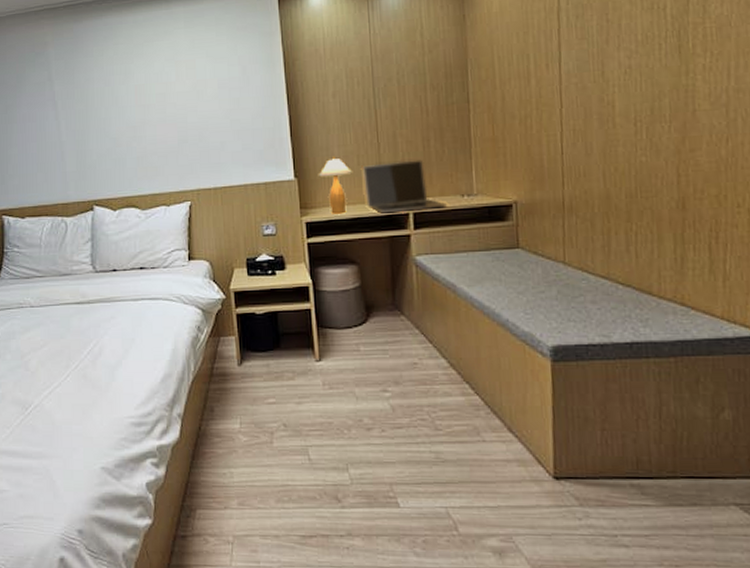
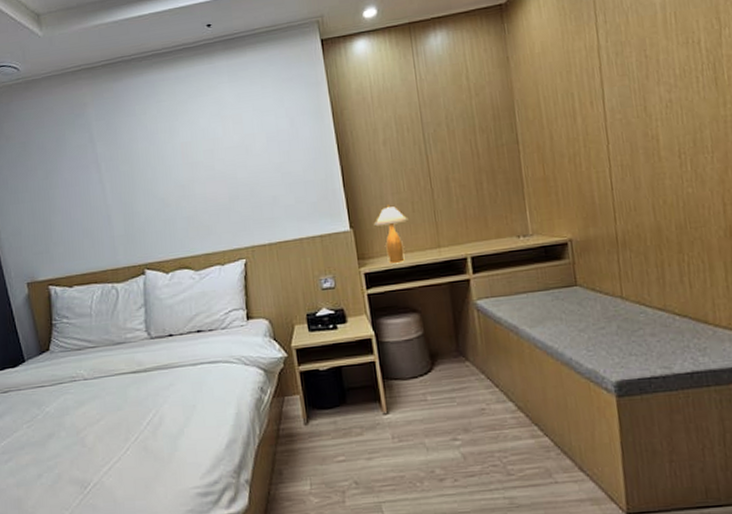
laptop: present [363,160,447,214] -> none [418,203,504,260]

